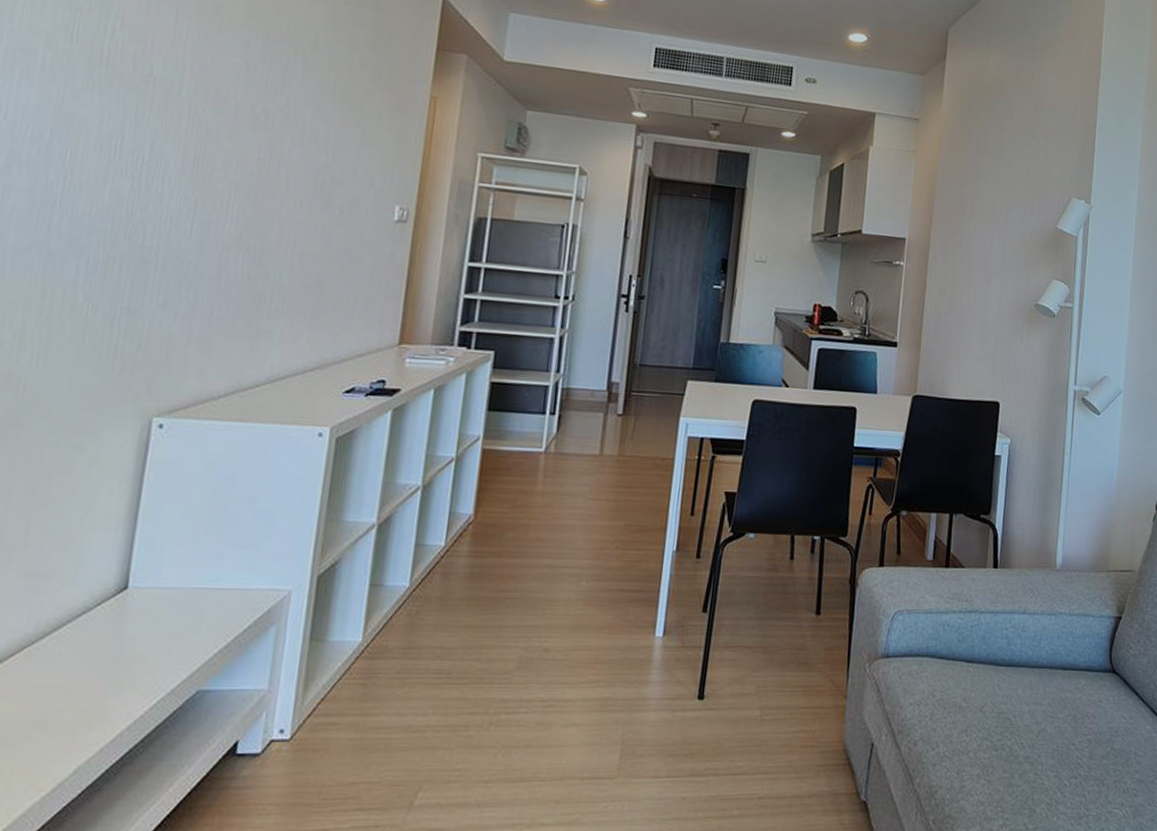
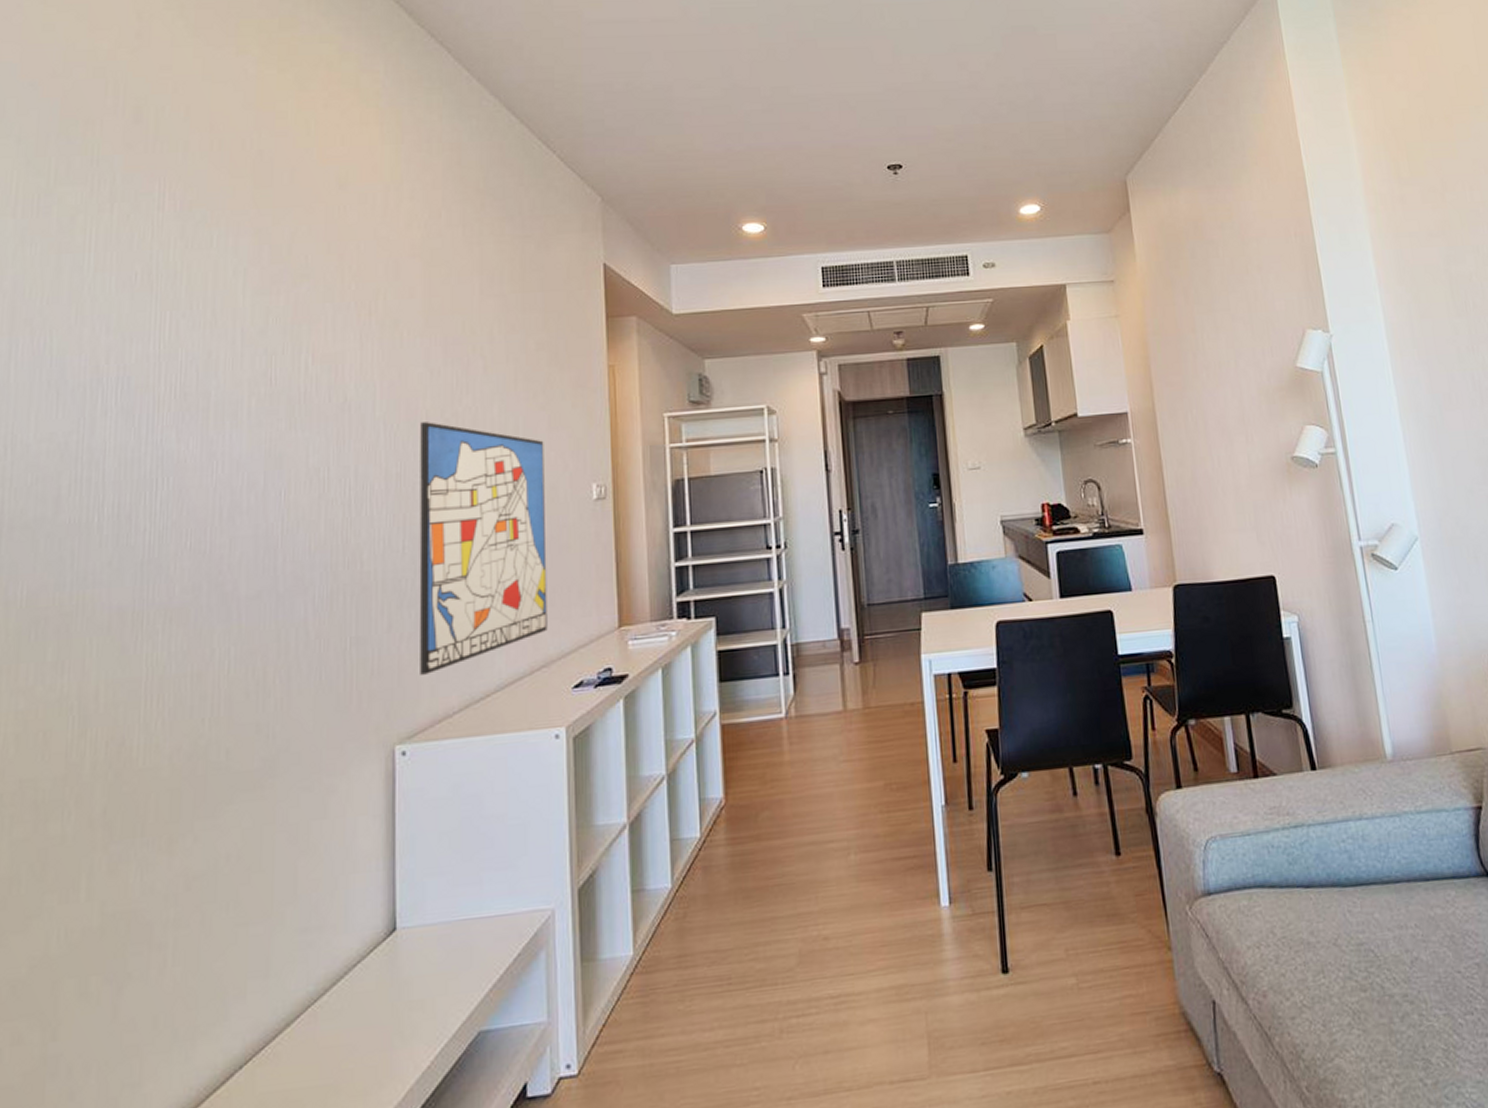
wall art: none [189,112,354,356] -> present [419,422,548,675]

